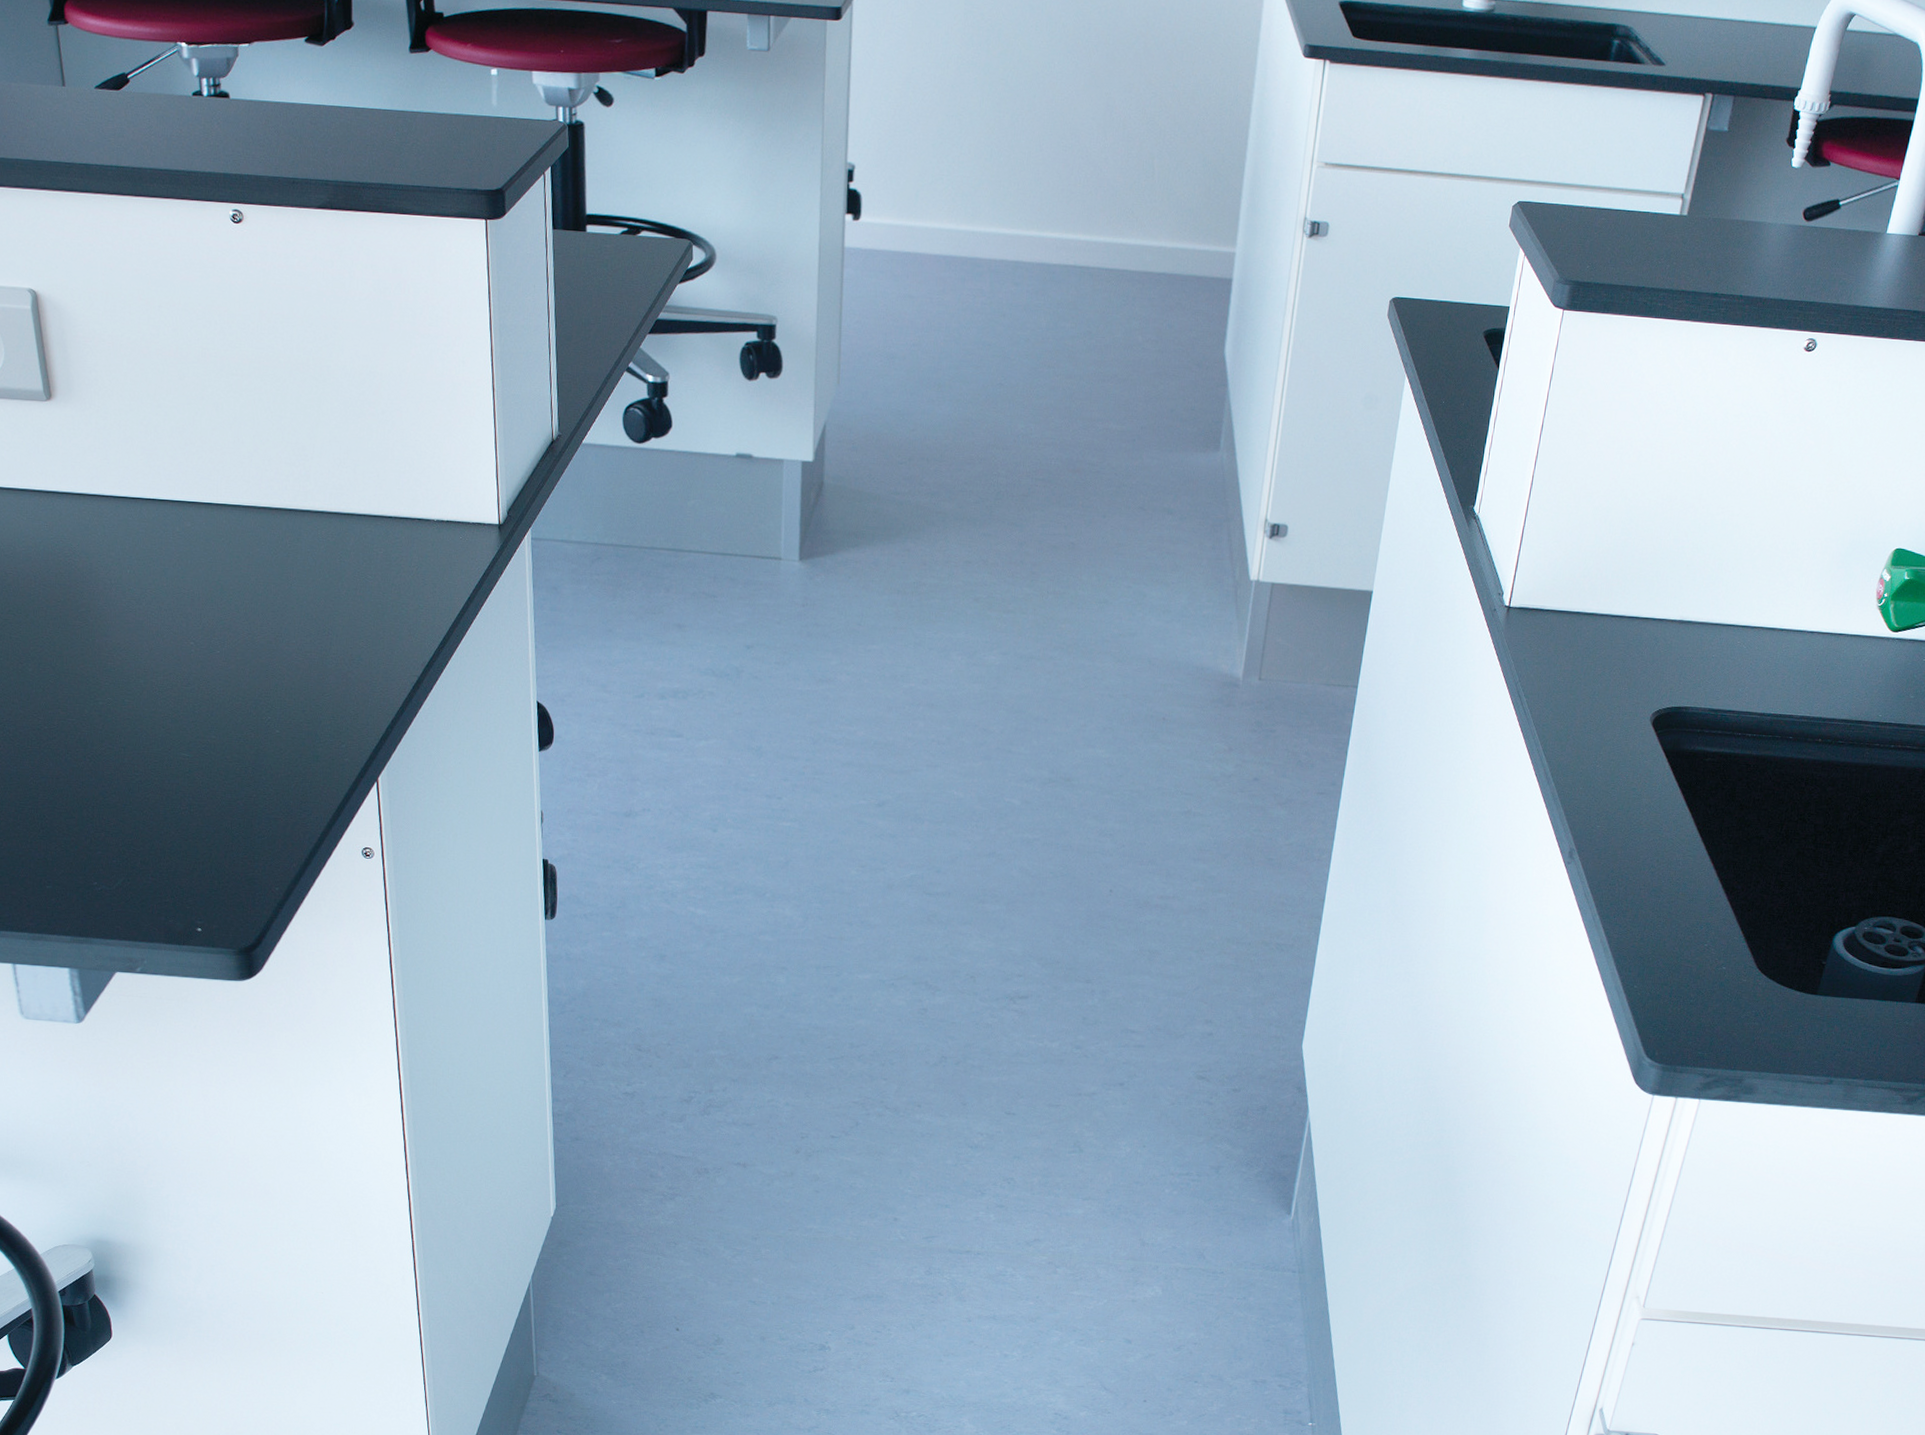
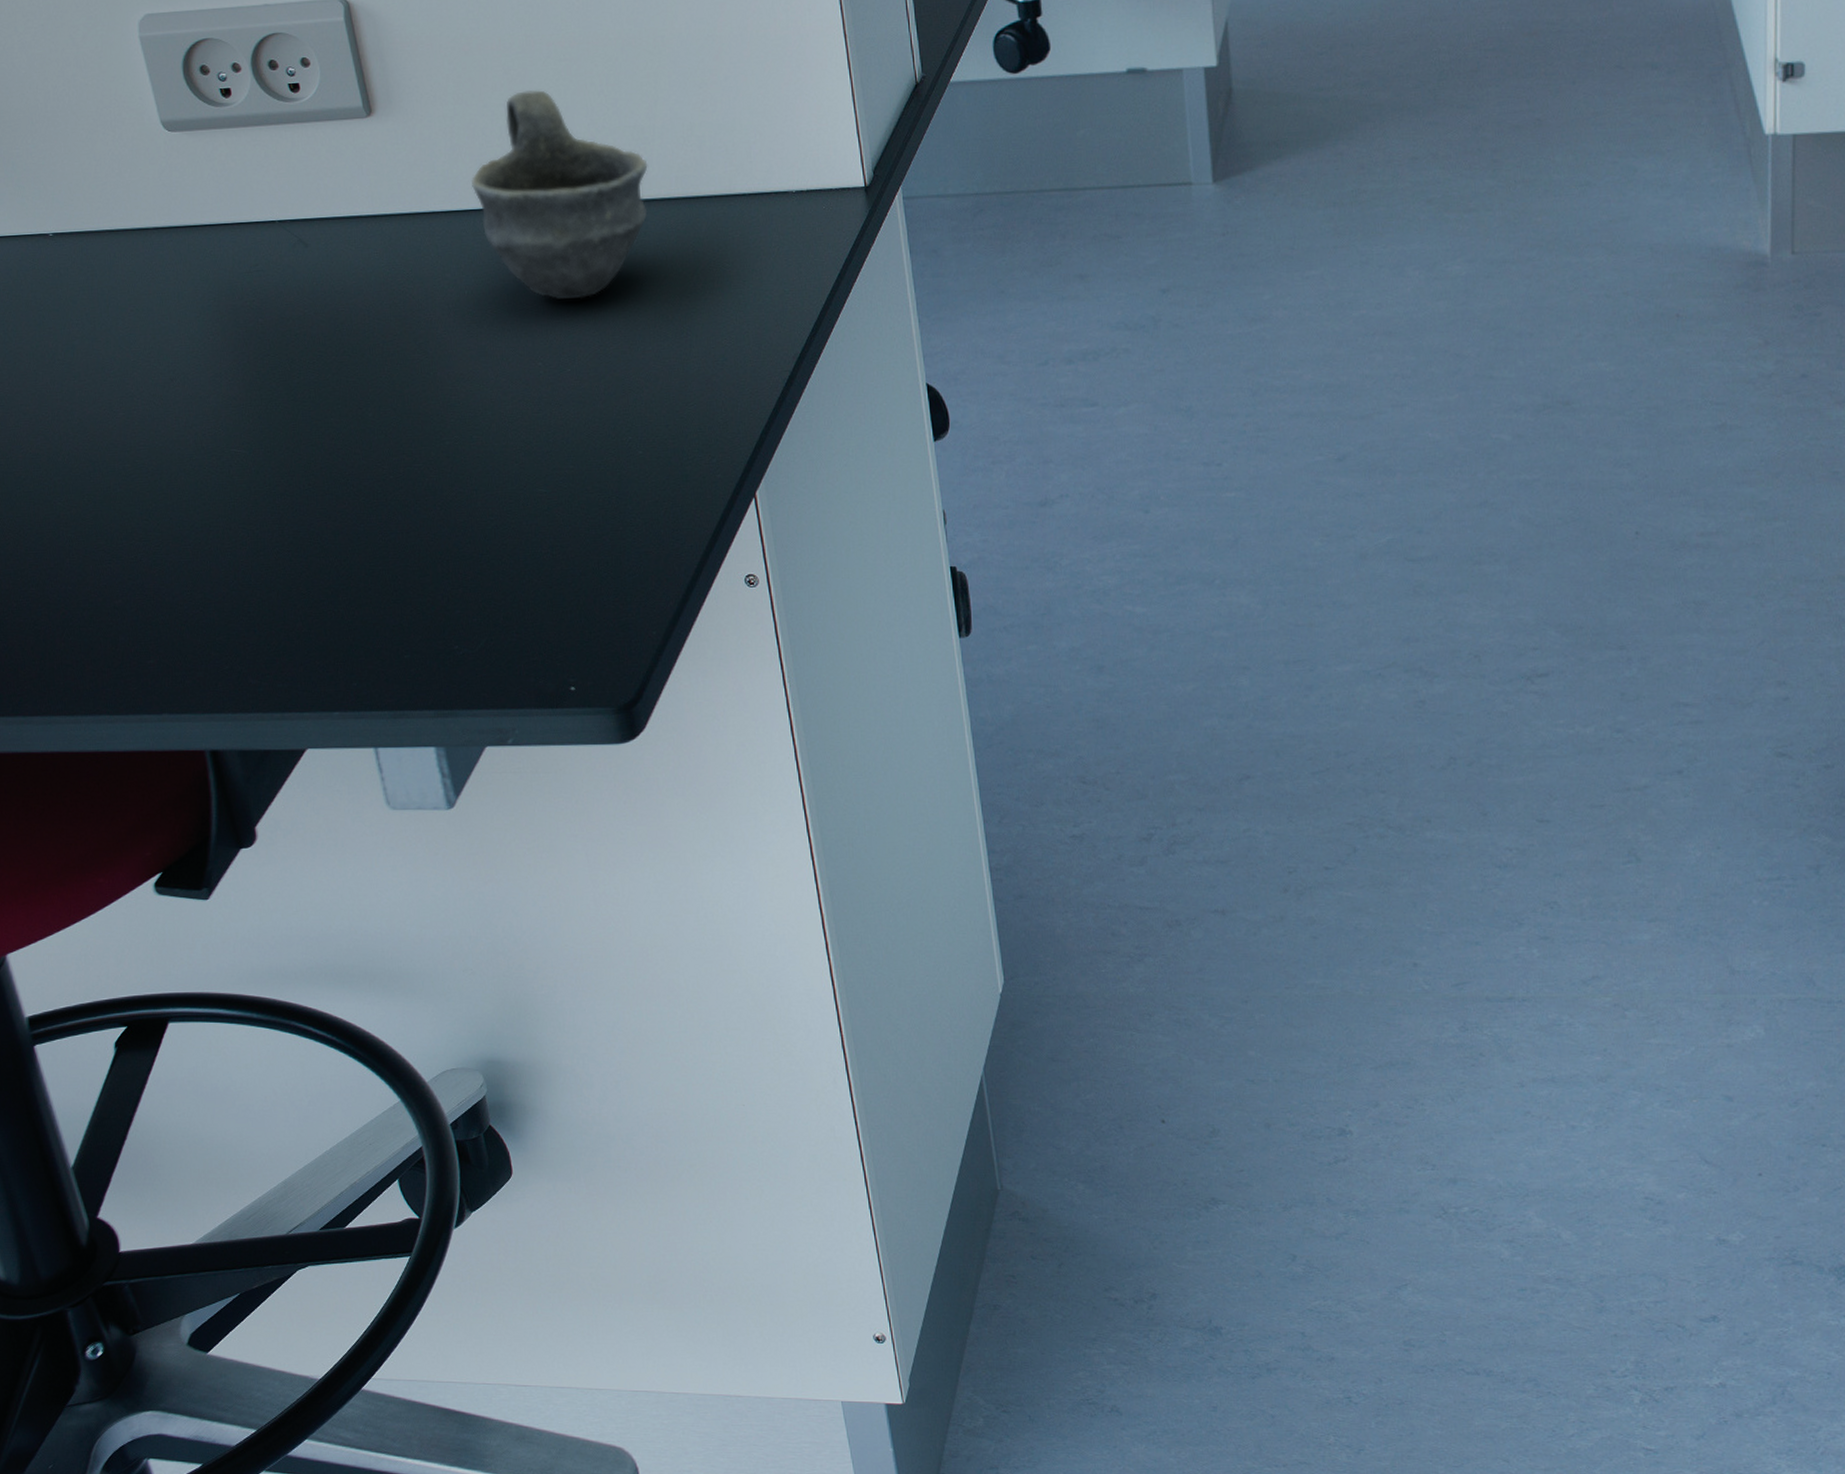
cup: none [140,397,305,591] -> present [470,90,648,301]

